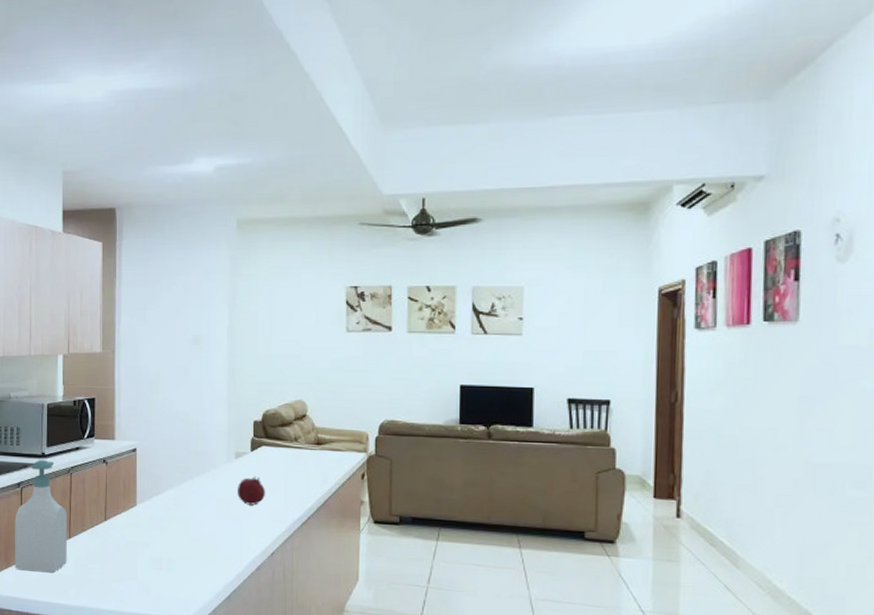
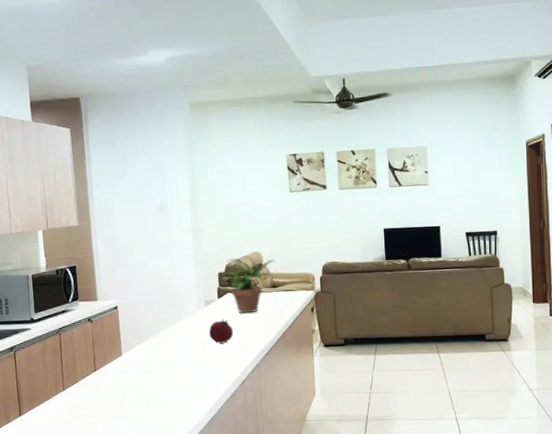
soap bottle: present [14,459,68,572] -> none [10,324,63,423]
potted plant: none [257,405,323,473] -> present [222,258,276,314]

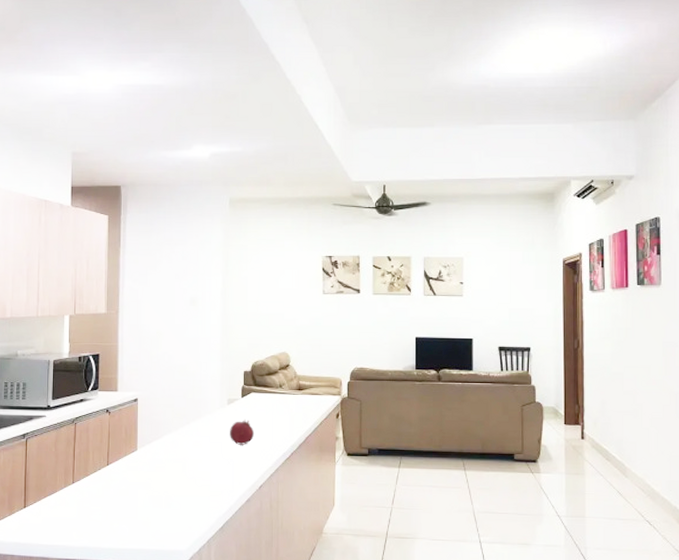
potted plant: present [222,258,276,314] -> none [247,357,304,415]

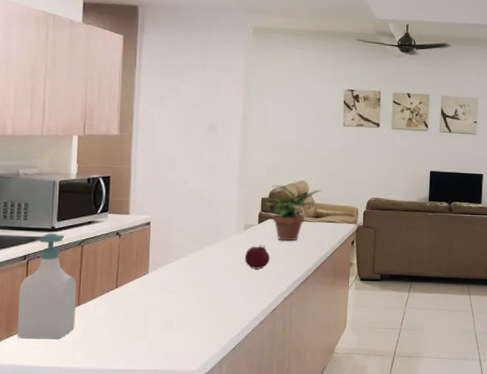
soap bottle: none [18,411,71,516] -> present [17,233,77,338]
potted plant: none [247,357,304,415] -> present [265,185,322,241]

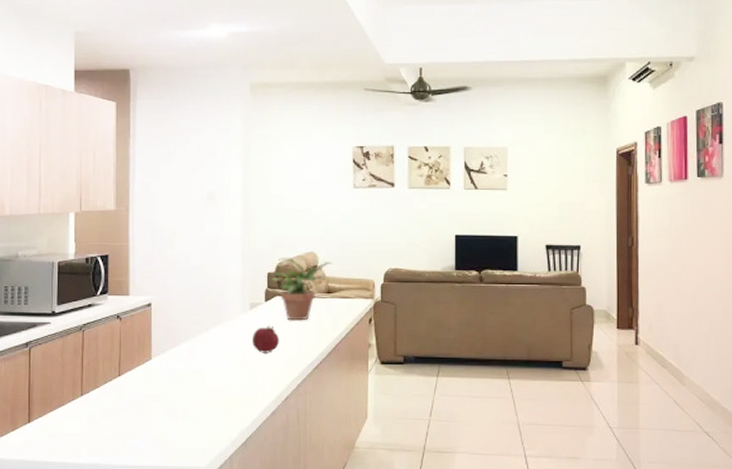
soap bottle: present [17,233,77,338] -> none [21,317,80,431]

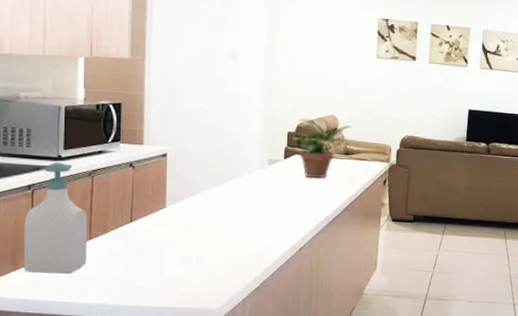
soap bottle: none [21,317,80,431] -> present [23,162,88,273]
fruit: present [253,324,280,353] -> none [270,180,297,207]

